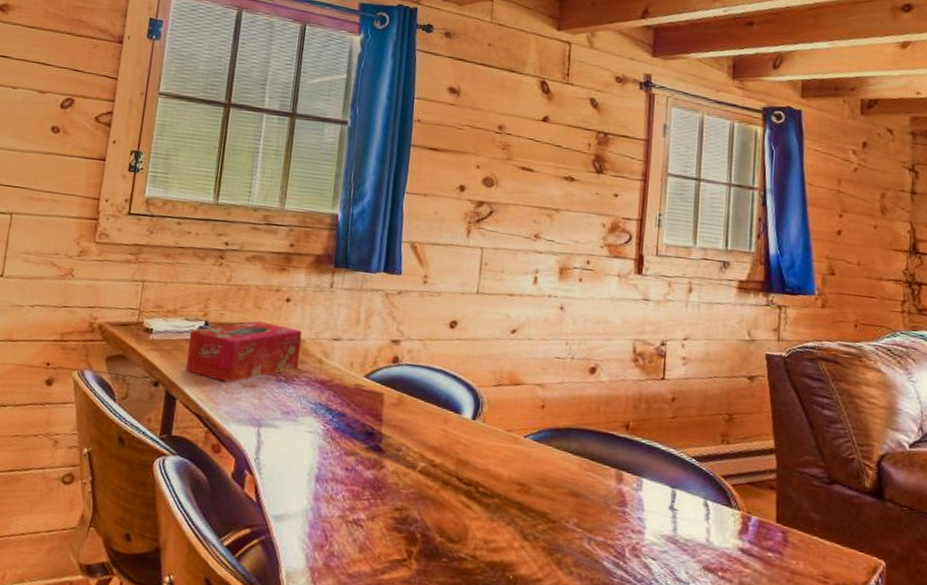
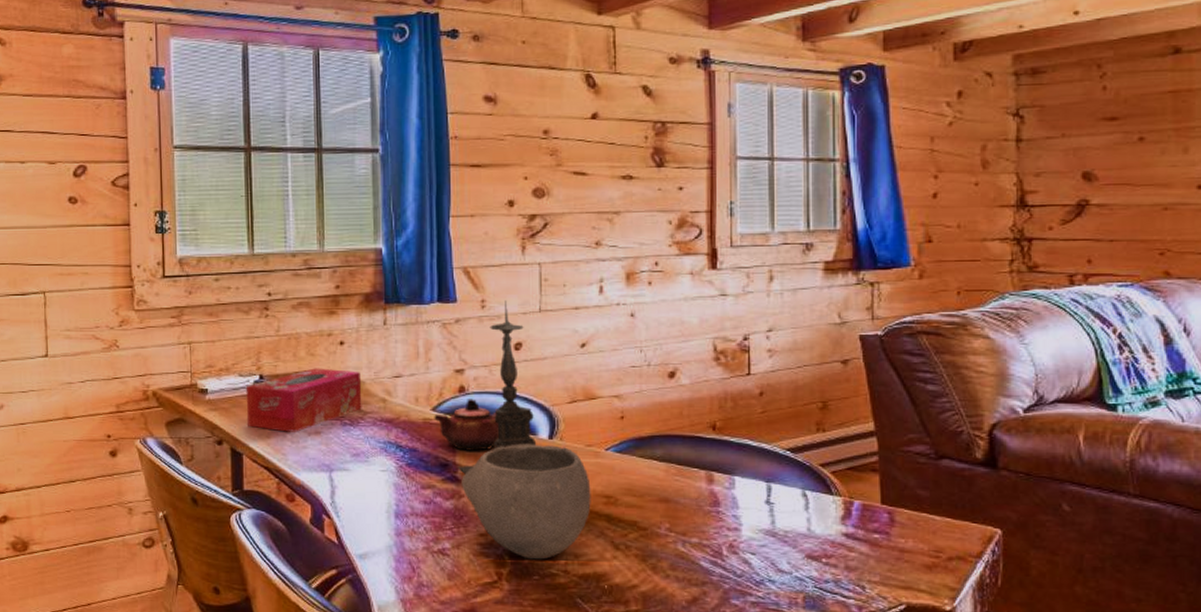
teapot: none [365,370,428,424] -> present [434,399,500,451]
candle holder: none [382,279,461,445] -> present [457,300,537,474]
bowl: none [384,420,507,542] -> present [461,443,591,560]

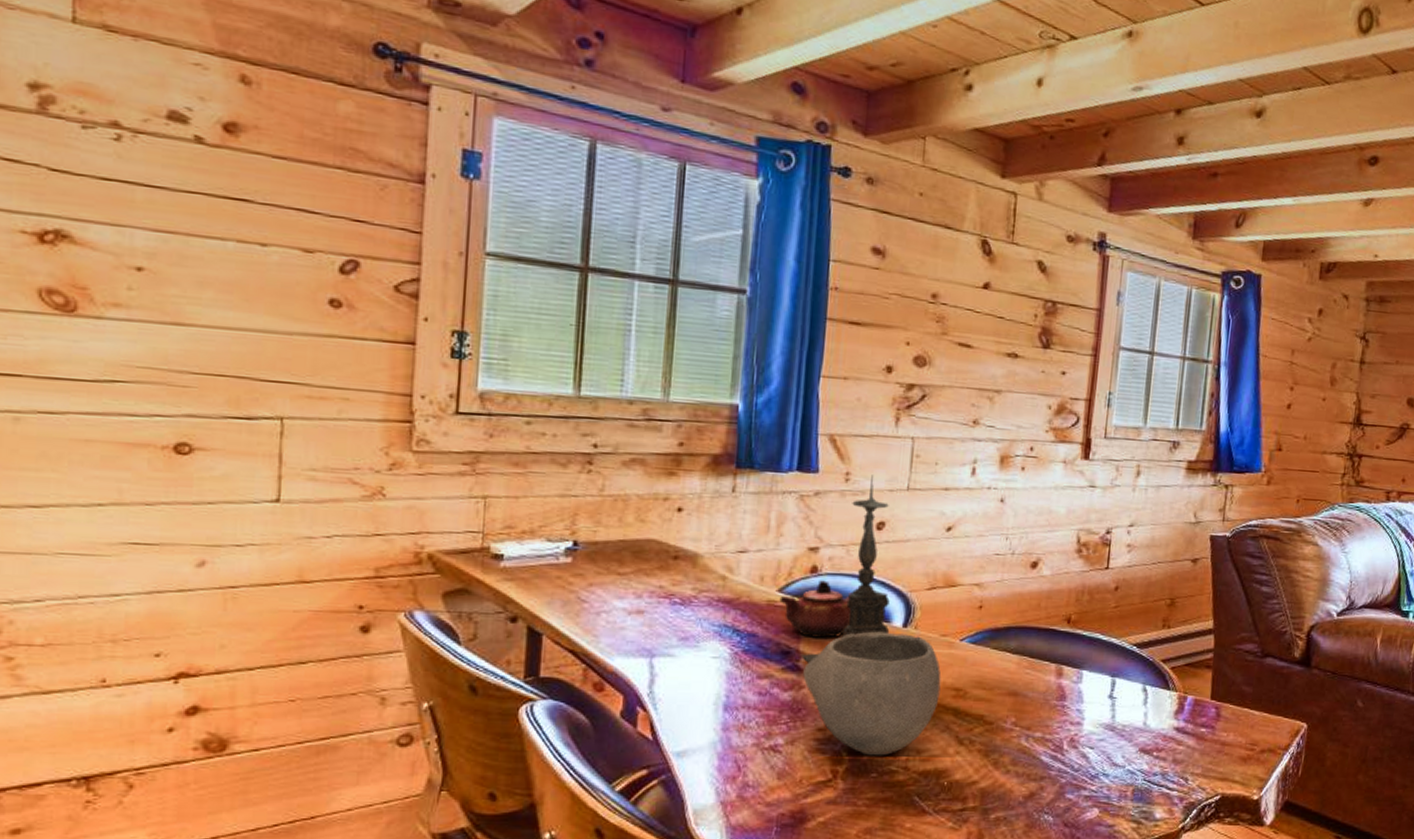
tissue box: present [245,368,362,432] -> none [552,536,699,611]

